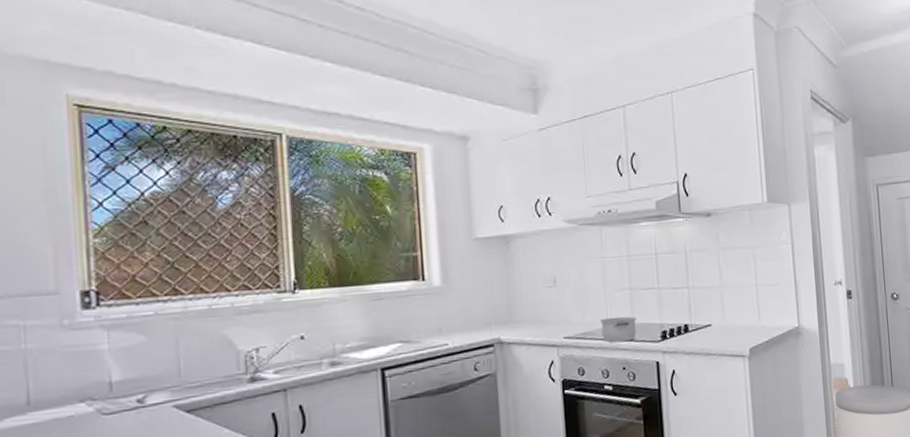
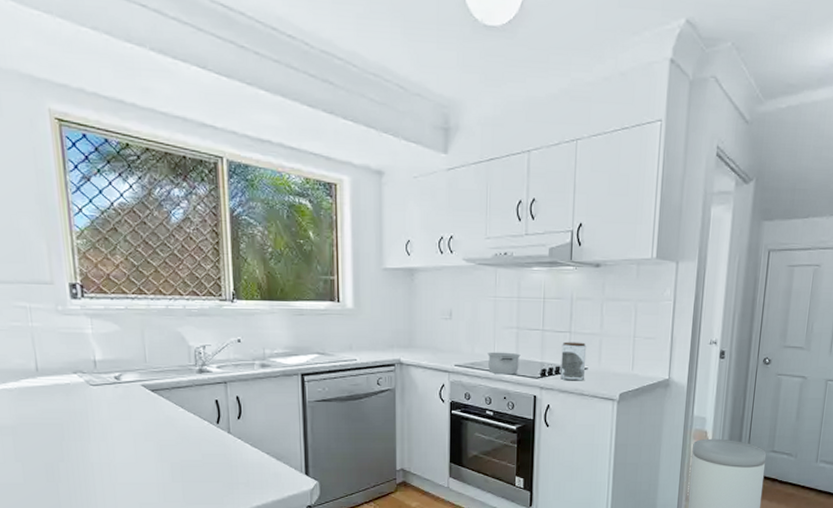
jar: none [681,297,710,341] -> present [560,341,587,381]

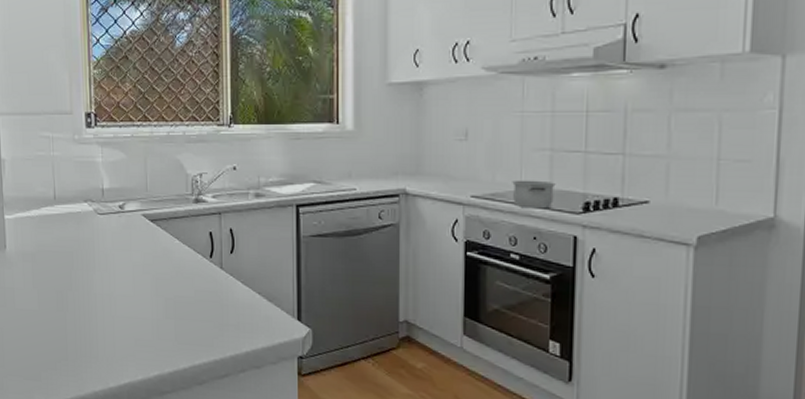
jar: present [560,341,587,381] -> none [610,166,648,219]

